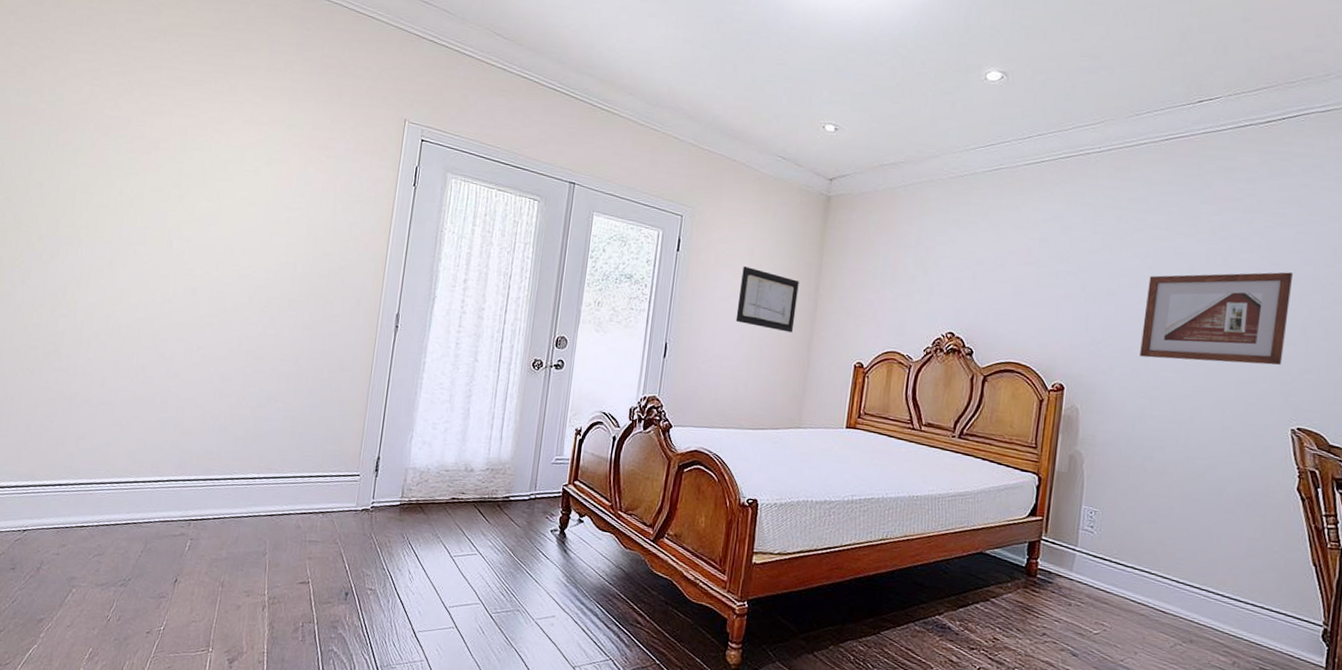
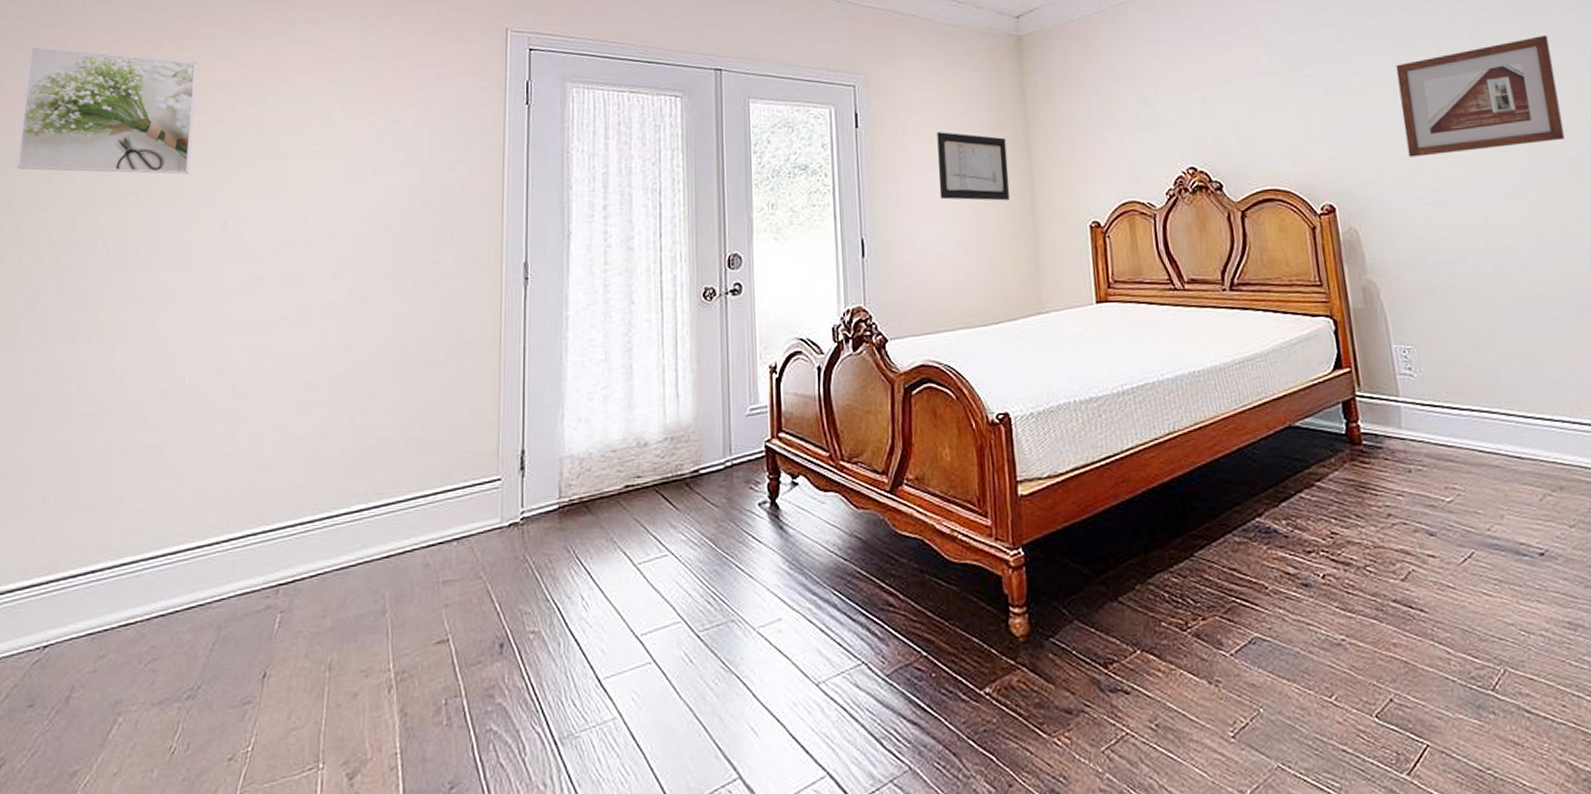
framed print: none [17,72,159,198] -> present [16,46,197,175]

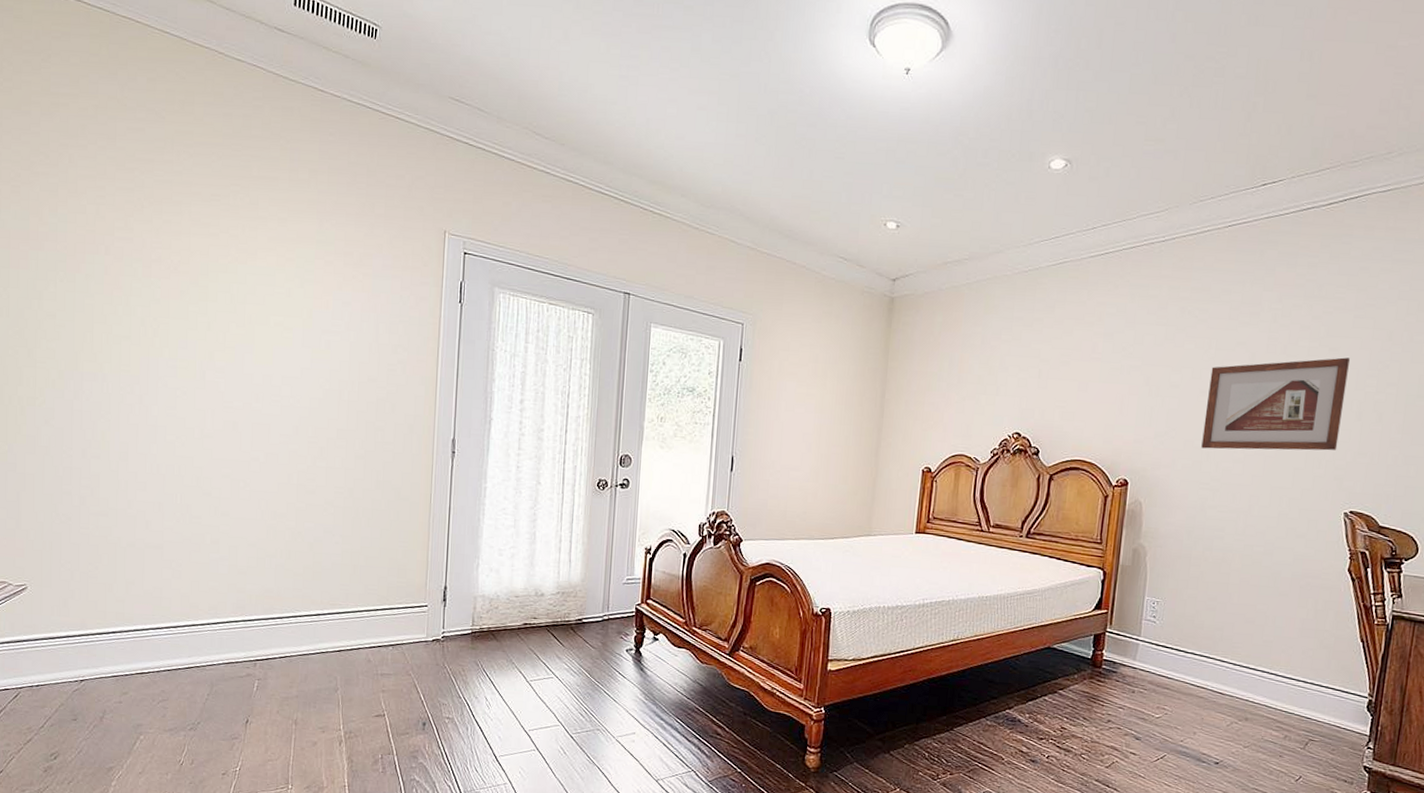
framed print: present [16,46,197,175] -> none [25,192,174,326]
wall art: present [937,132,1010,201] -> none [802,374,865,440]

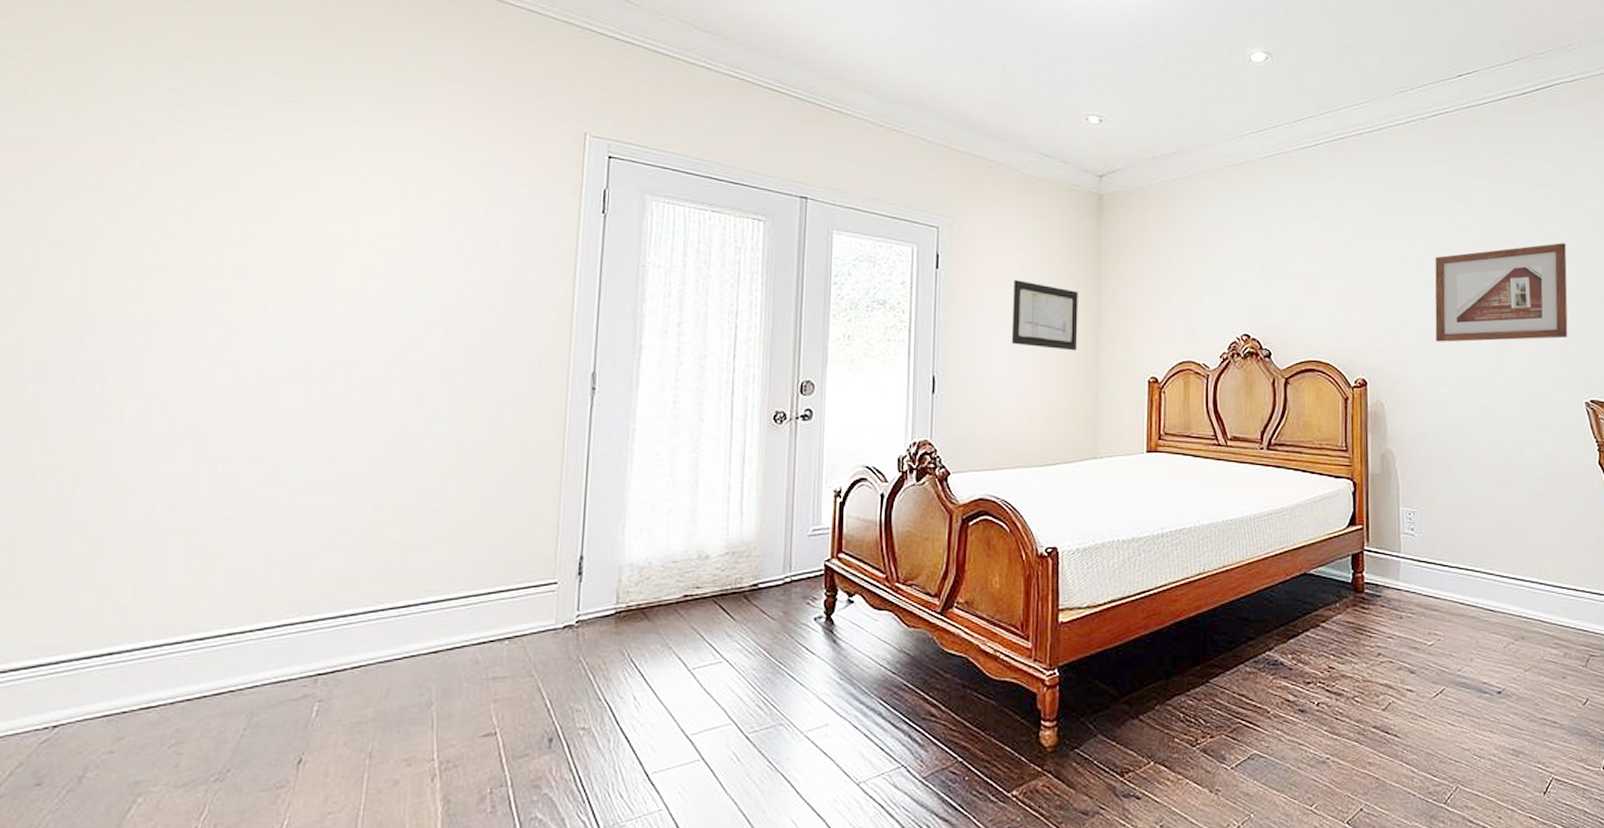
wall art: none [802,374,865,440] -> present [1011,280,1078,351]

